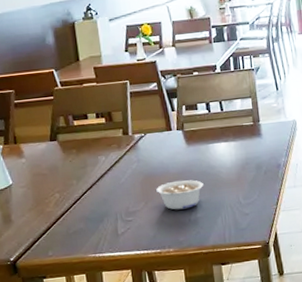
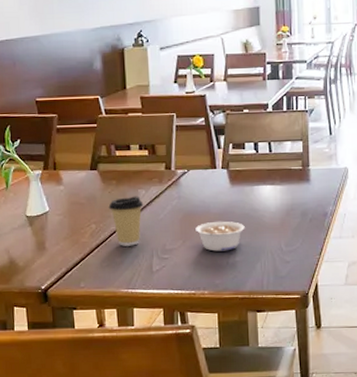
coffee cup: none [70,162,105,213] -> present [108,196,144,246]

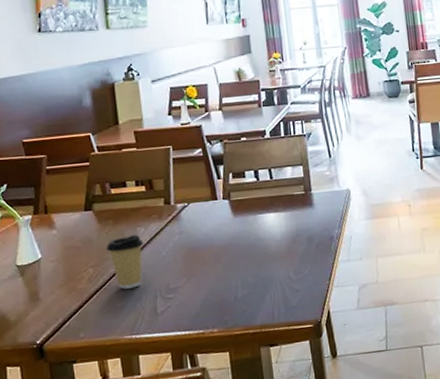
legume: present [194,221,245,252] -> none [199,253,251,286]

